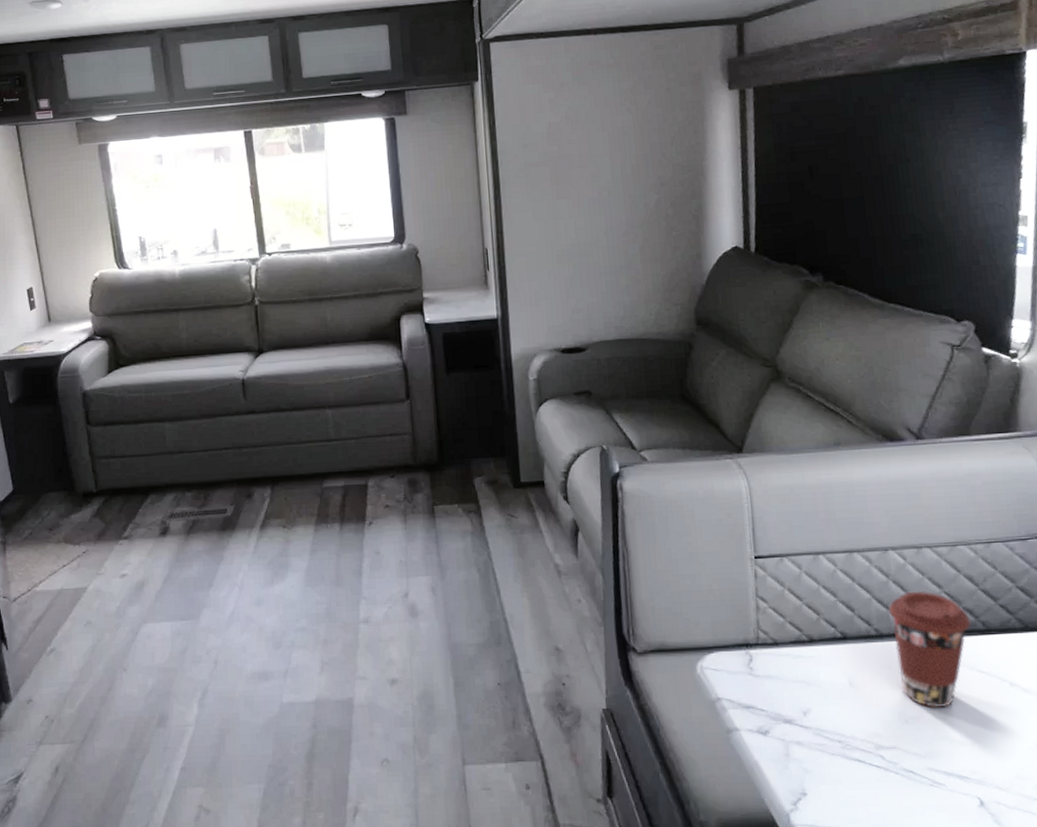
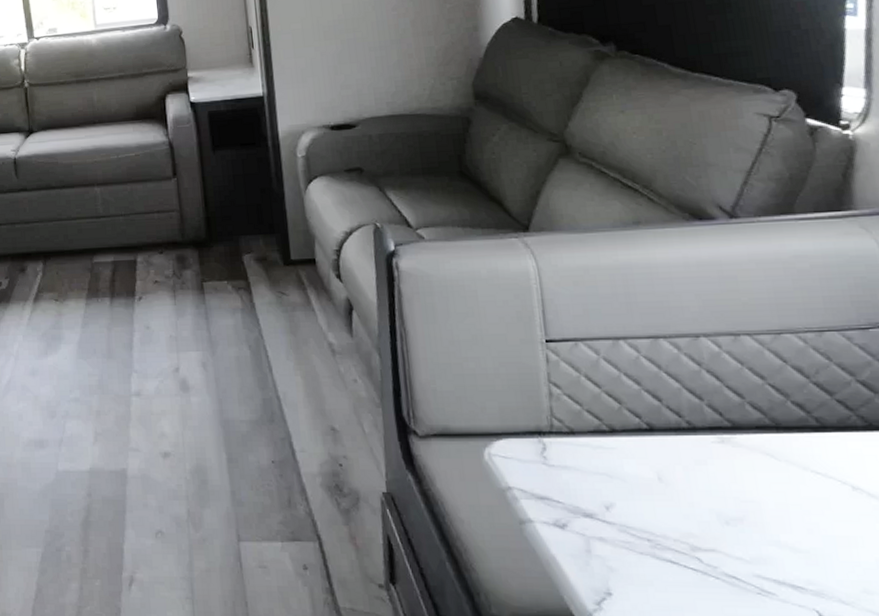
coffee cup: present [889,590,971,709] -> none [702,381,802,510]

